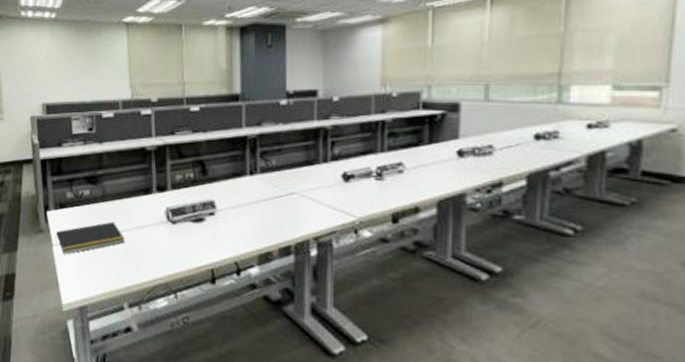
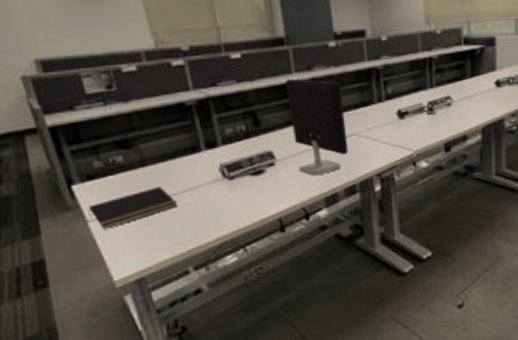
computer monitor: none [235,132,288,231] -> present [285,78,349,176]

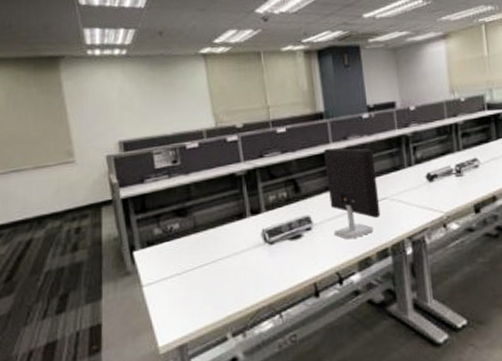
notepad: present [88,186,177,230] -> none [144,251,222,294]

